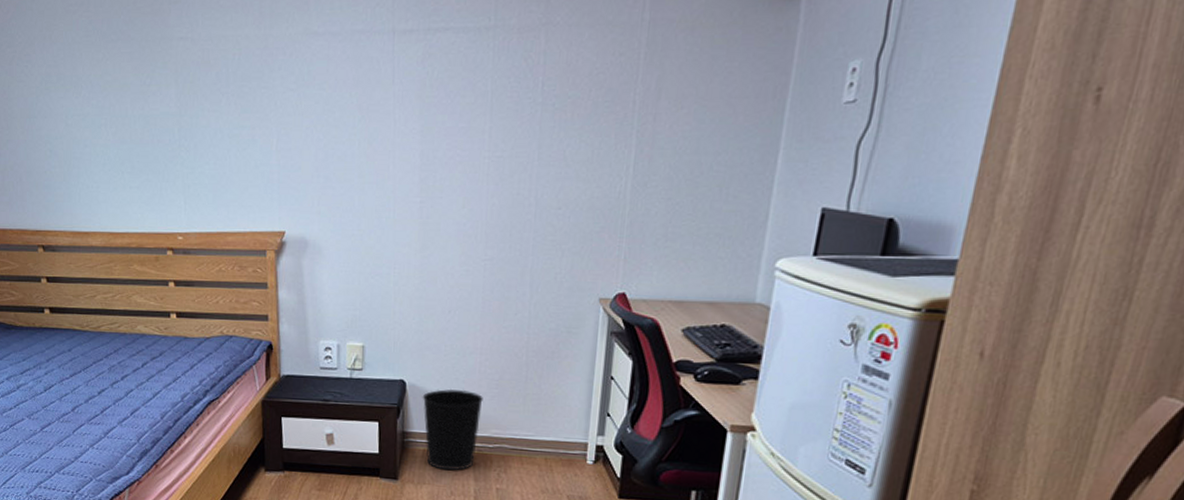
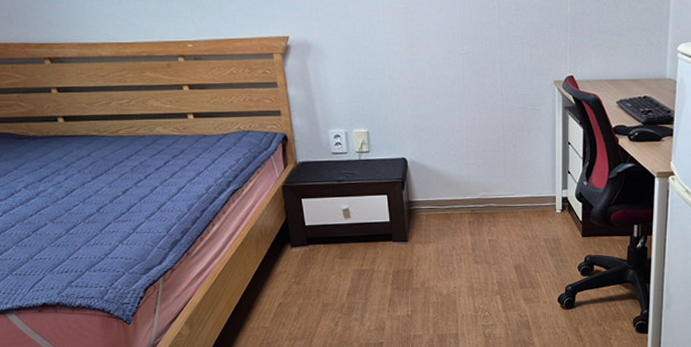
wastebasket: present [422,388,483,471] -> none [422,161,471,230]

